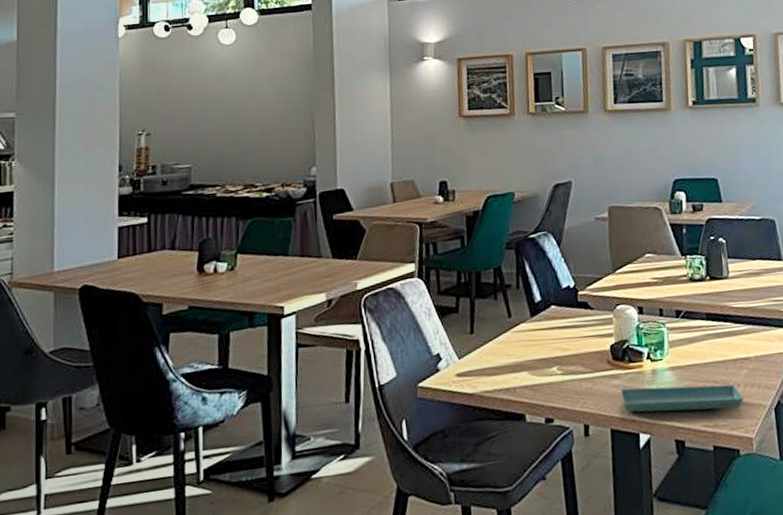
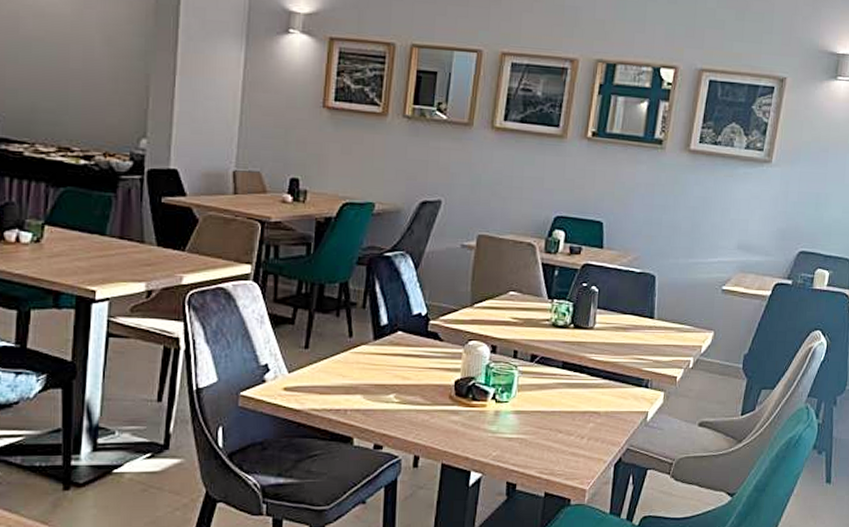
saucer: present [620,384,744,413] -> none [458,426,585,459]

